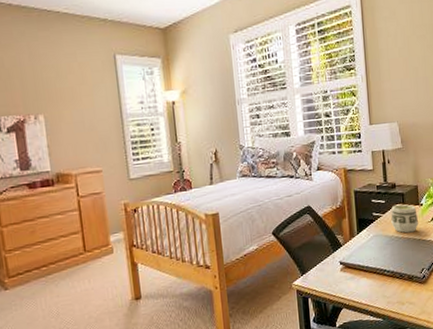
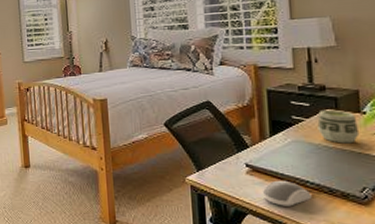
computer mouse: none [353,272,388,296] -> present [262,180,312,207]

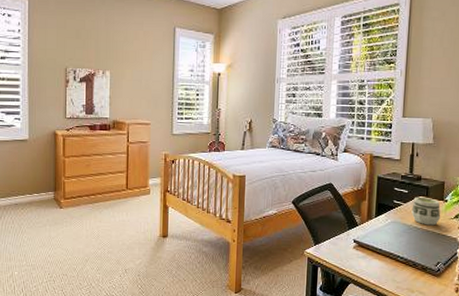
computer mouse: present [262,180,312,207] -> none [363,254,400,277]

